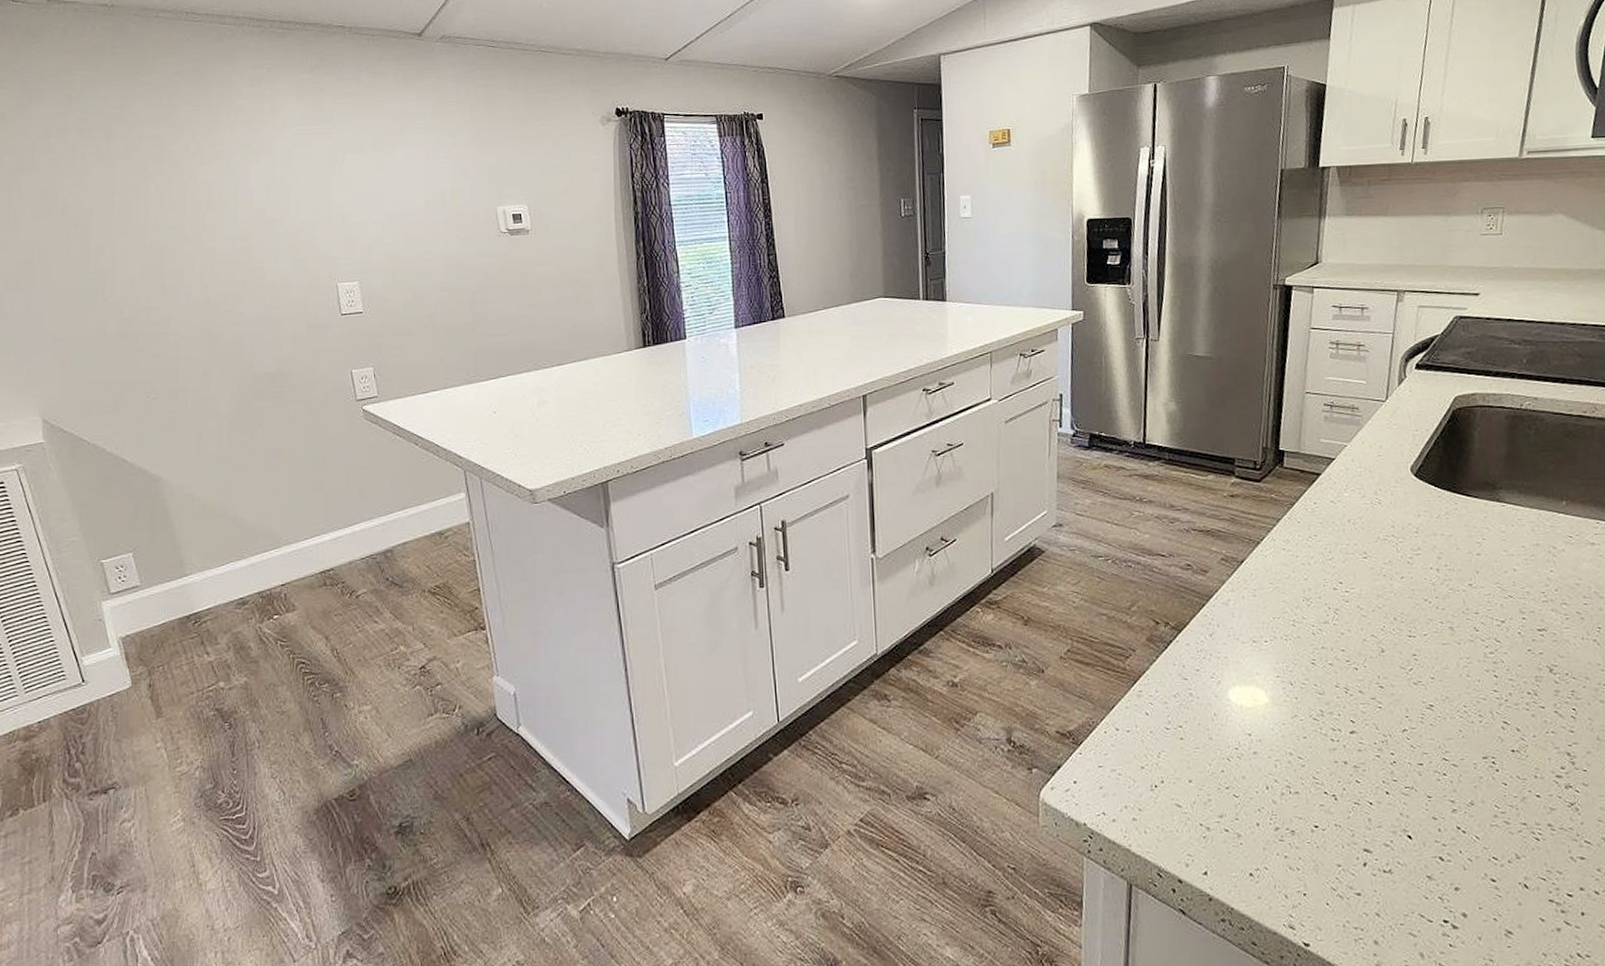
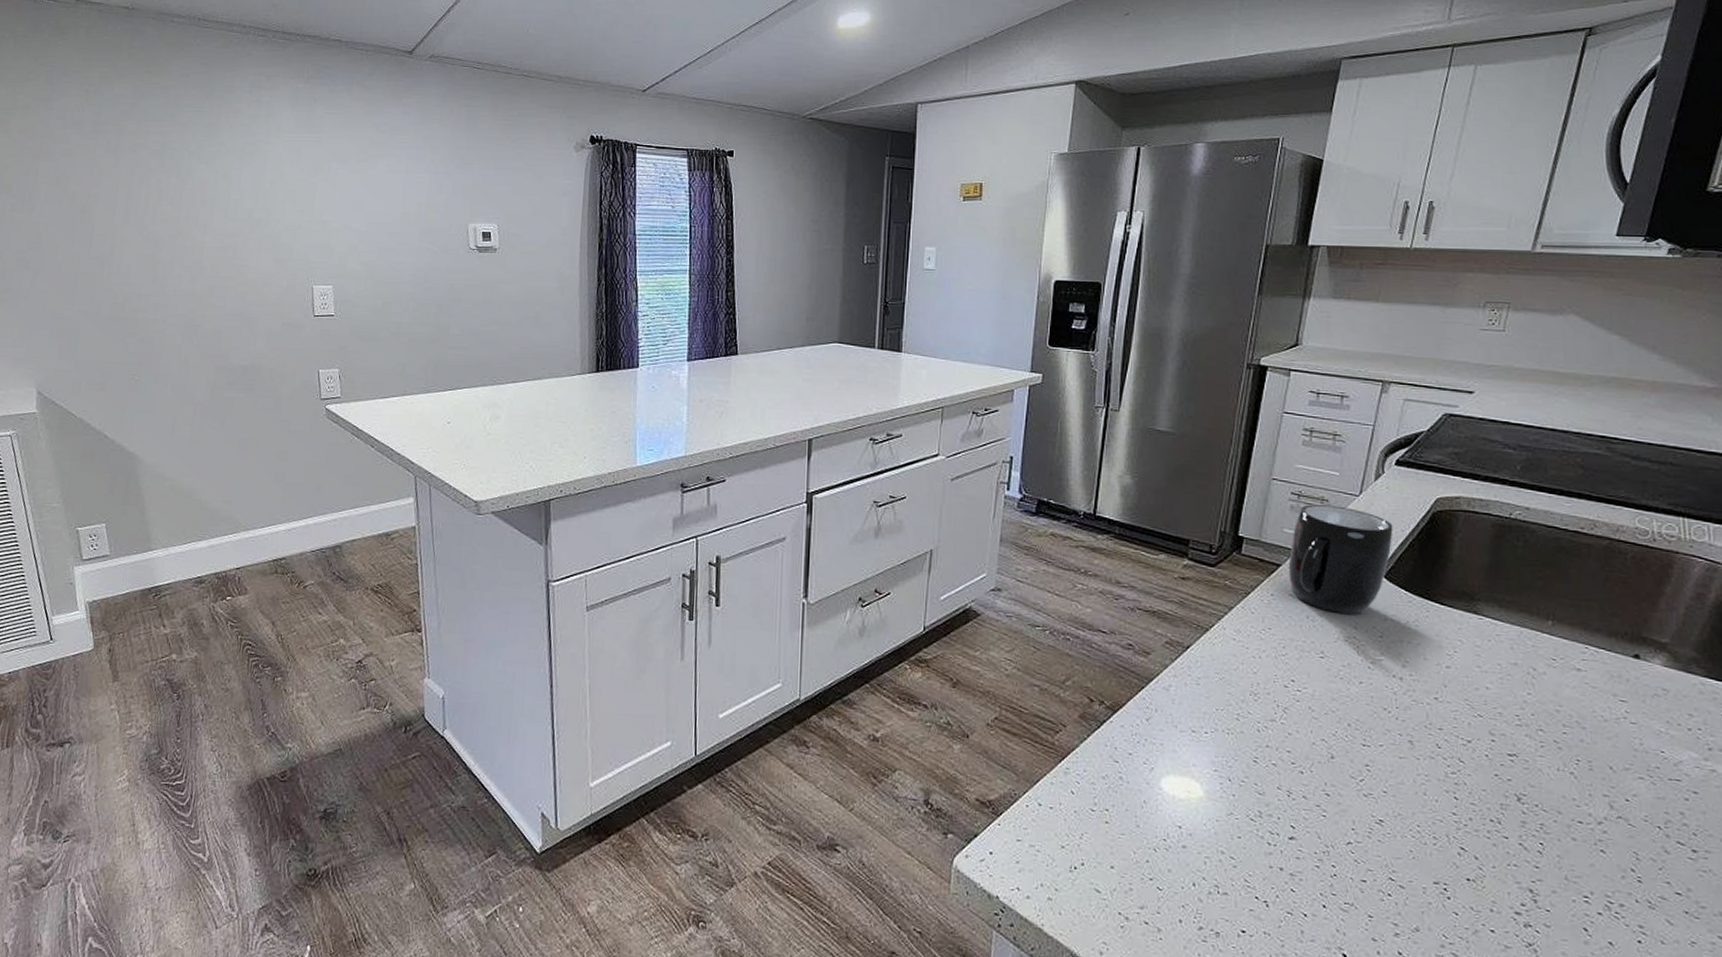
mug: none [1327,412,1419,514] -> present [1288,504,1393,614]

